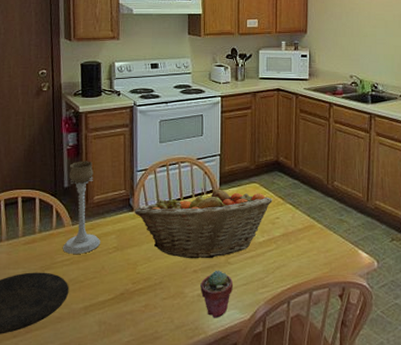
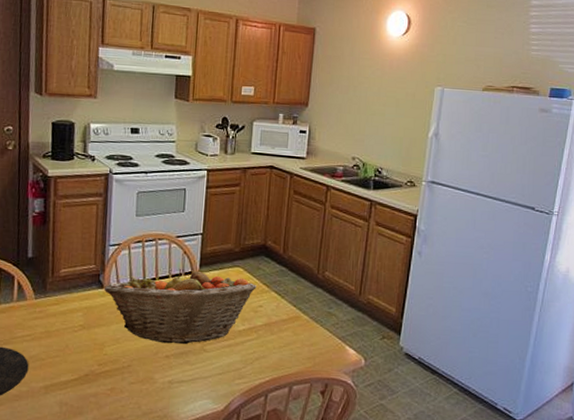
candle holder: present [63,161,101,254] -> none [24,229,66,330]
potted succulent: present [200,270,234,318] -> none [172,356,208,407]

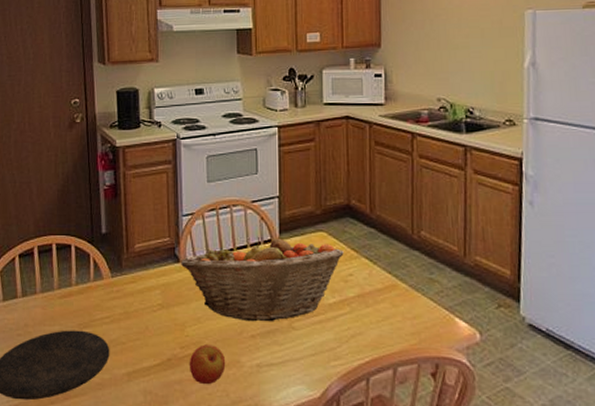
apple: none [105,362,140,398] -> present [189,344,226,385]

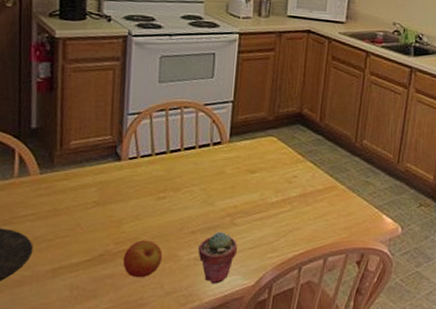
fruit basket: present [180,236,344,322] -> none [121,138,291,219]
potted succulent: none [260,335,299,394] -> present [198,231,238,284]

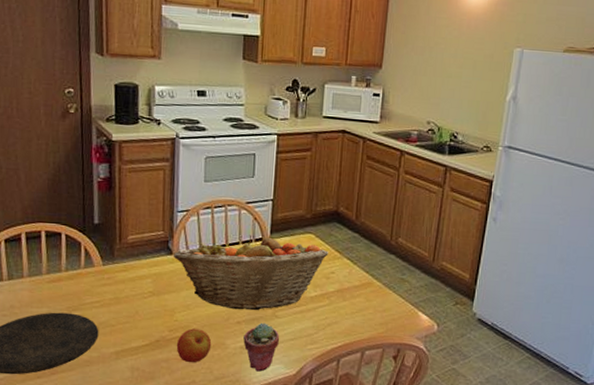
fruit basket: none [121,138,291,219] -> present [173,234,328,311]

